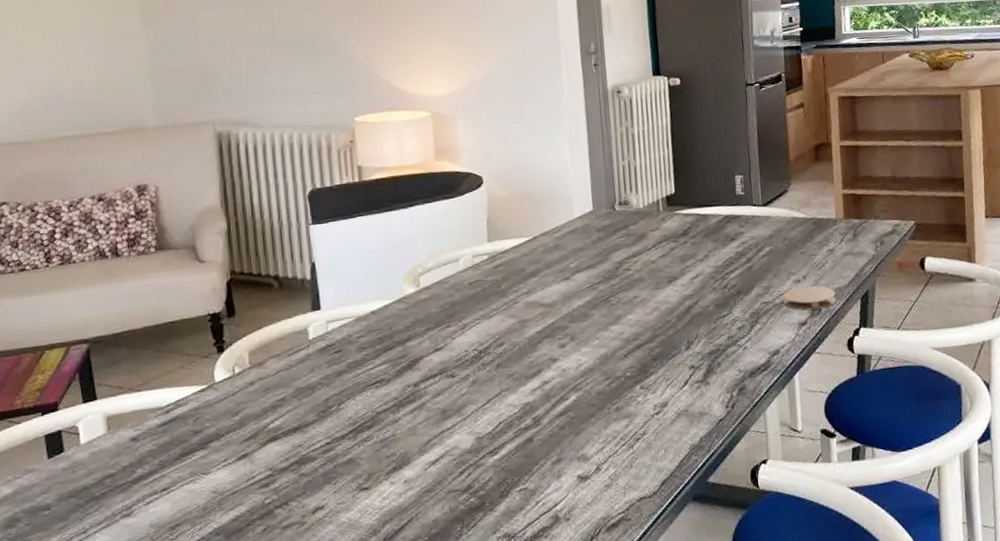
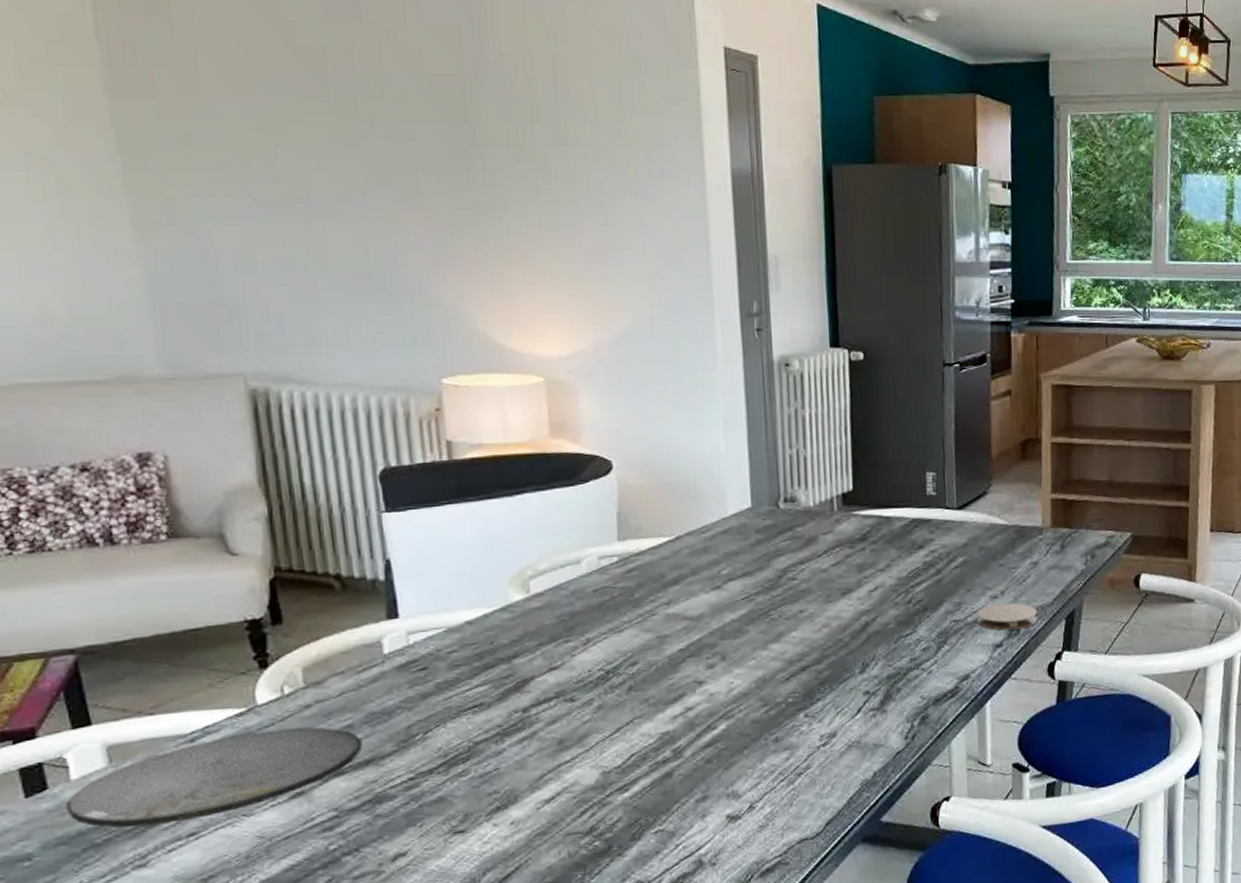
plate: none [77,400,292,484] -> present [67,727,363,828]

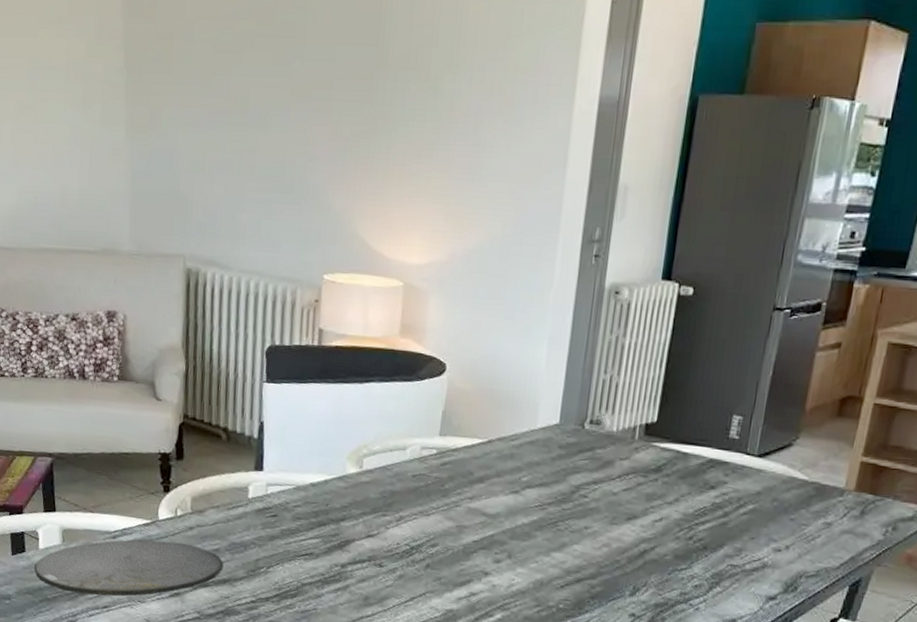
coaster: present [976,603,1037,631] -> none [754,556,820,587]

